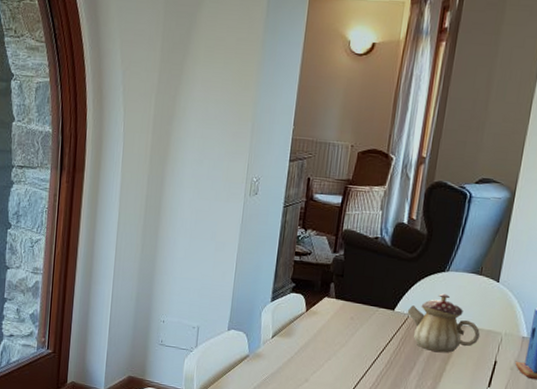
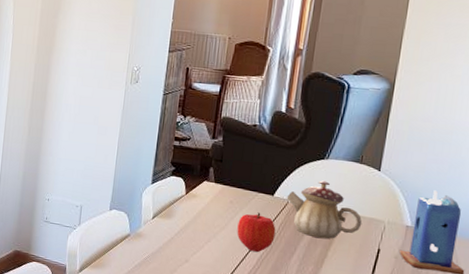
fruit: none [357,328,396,369] -> present [237,212,276,253]

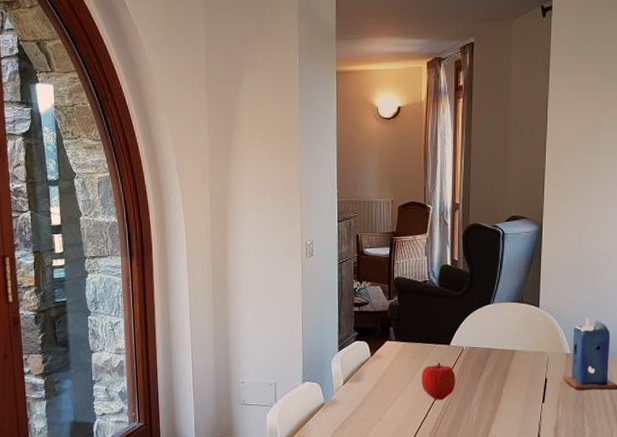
teapot: present [286,180,362,239] -> none [461,324,529,378]

